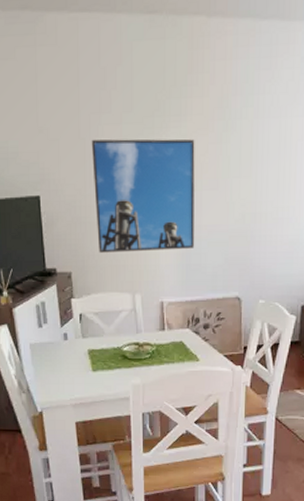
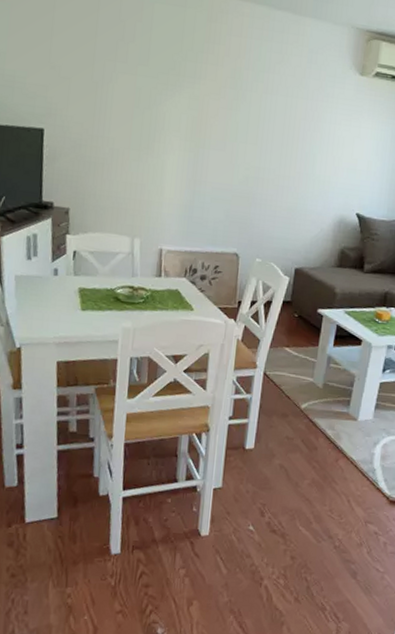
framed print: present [91,139,195,253] -> none [100,85,207,202]

